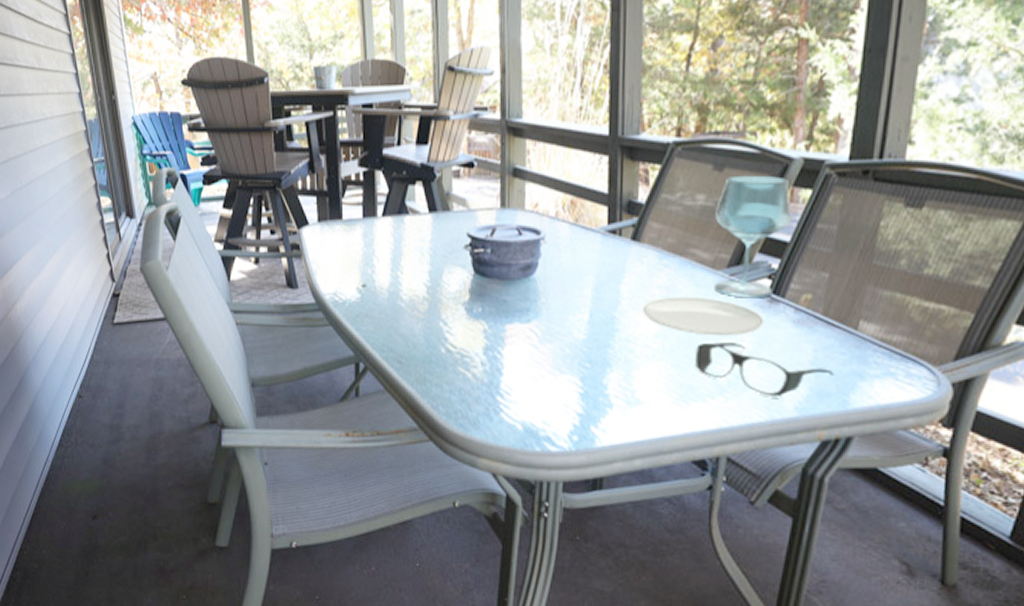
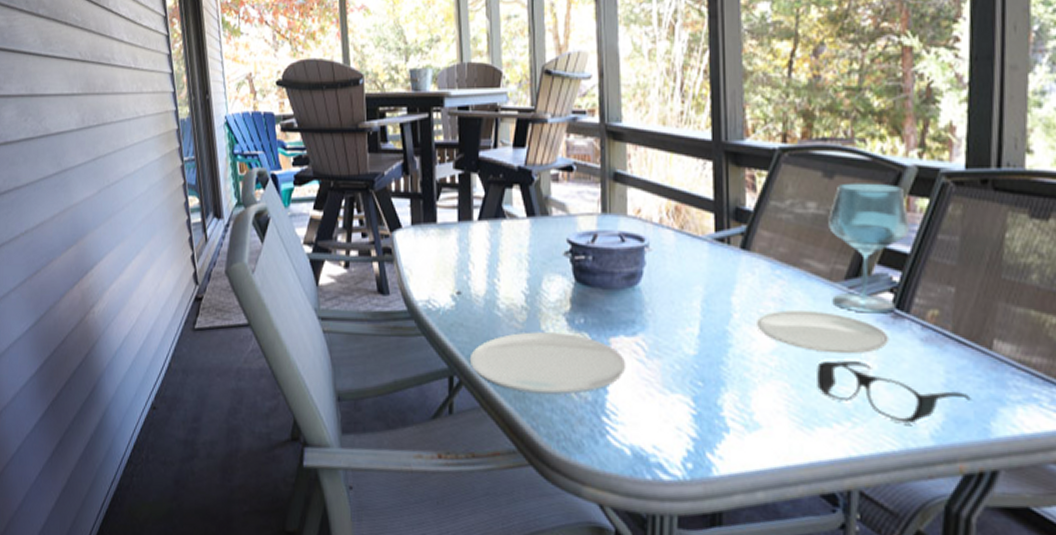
plate: none [374,321,520,379] -> present [469,332,626,396]

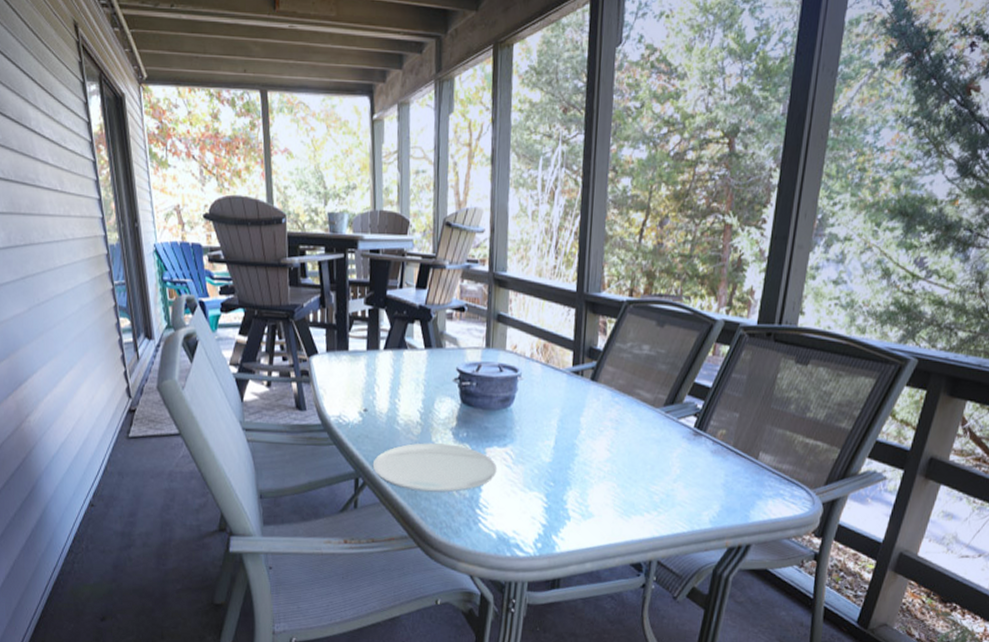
plate: present [757,310,889,354] -> none [597,428,690,462]
sunglasses: present [817,360,971,423] -> none [636,466,740,512]
wine glass: present [828,183,910,314] -> none [653,331,714,432]

